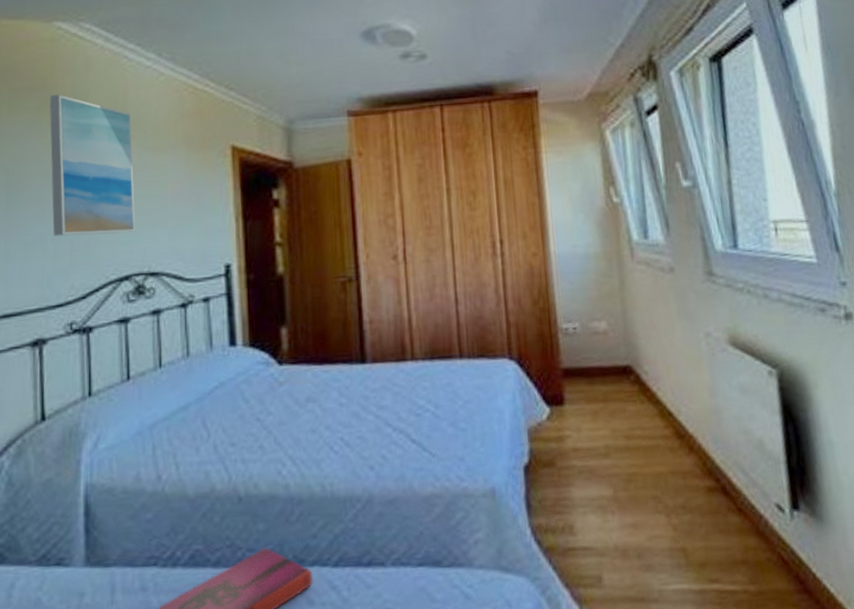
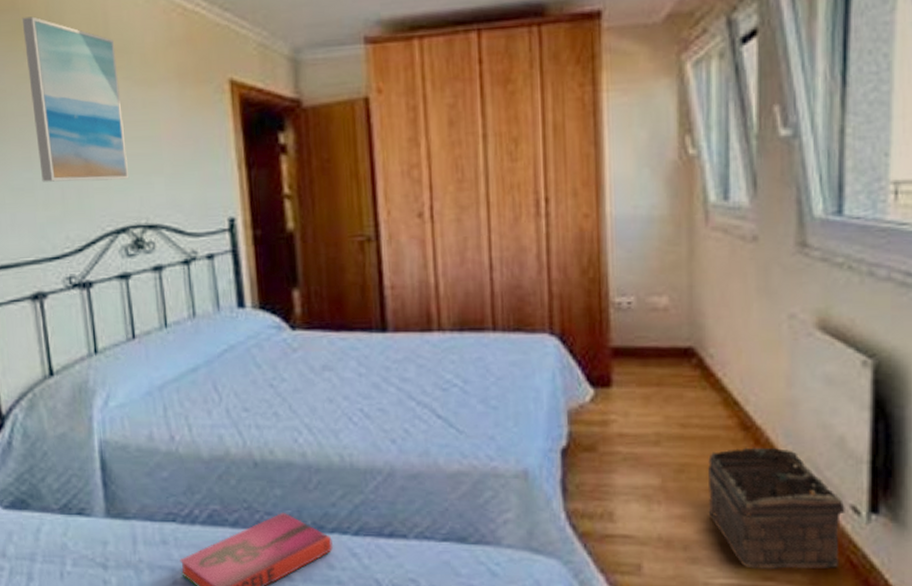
basket: none [652,453,773,572] -> present [708,447,845,570]

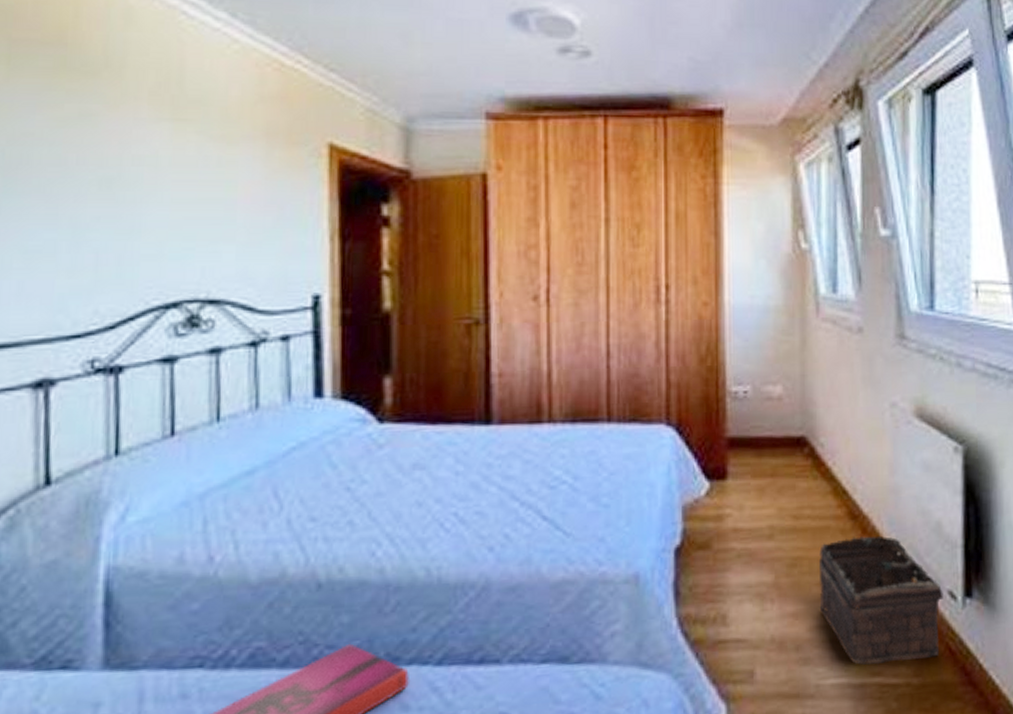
wall art: present [21,16,130,182] -> none [68,53,191,246]

